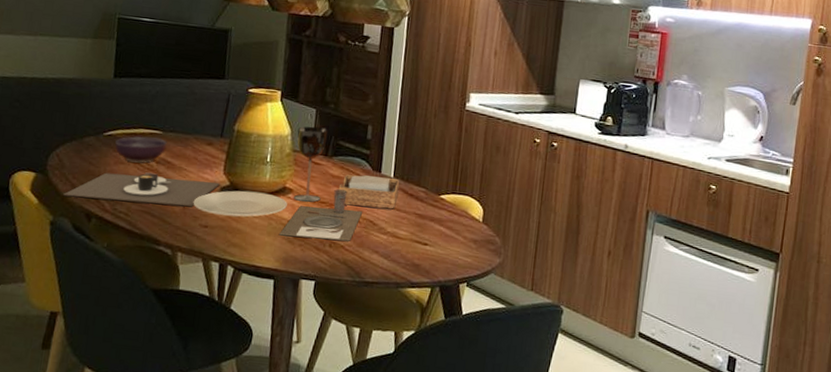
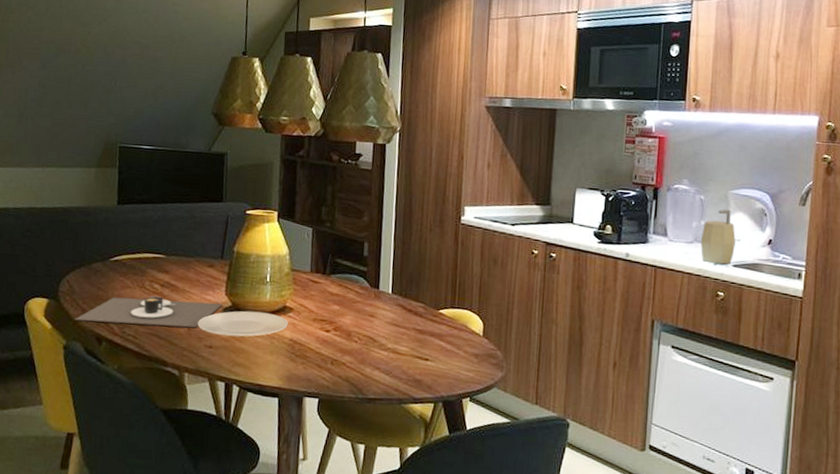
bowl: present [115,136,167,163] -> none [121,261,170,287]
place setting: present [279,189,362,241] -> none [282,307,362,358]
wine glass: present [293,126,328,202] -> none [294,245,325,320]
napkin holder: present [338,174,400,210] -> none [337,292,398,326]
soap dispenser: none [696,105,730,159] -> present [700,209,736,265]

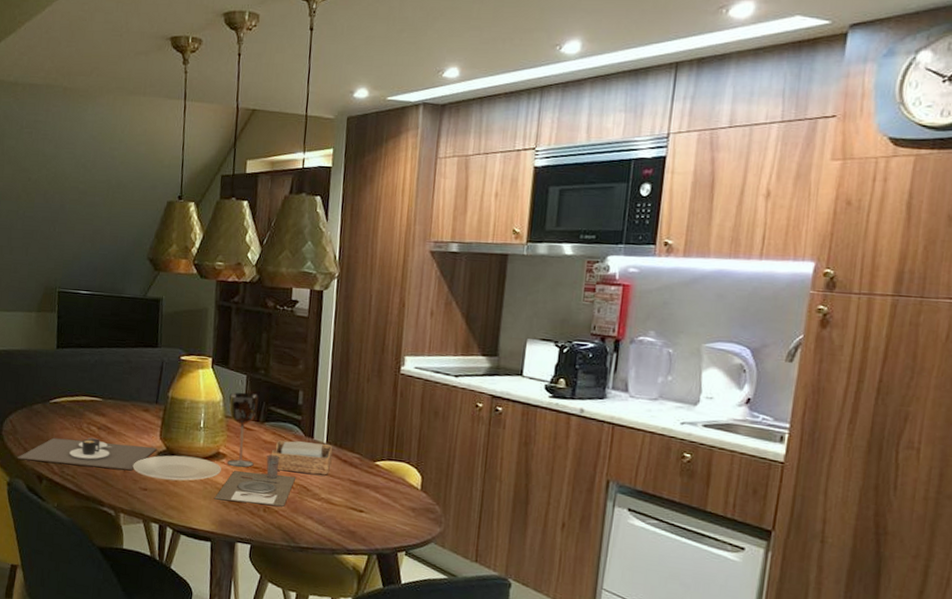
place setting: none [282,307,362,358] -> present [215,455,295,507]
wine glass: none [294,245,325,320] -> present [227,392,259,467]
napkin holder: none [337,292,398,326] -> present [271,440,333,476]
soap dispenser: present [700,209,736,265] -> none [666,364,708,424]

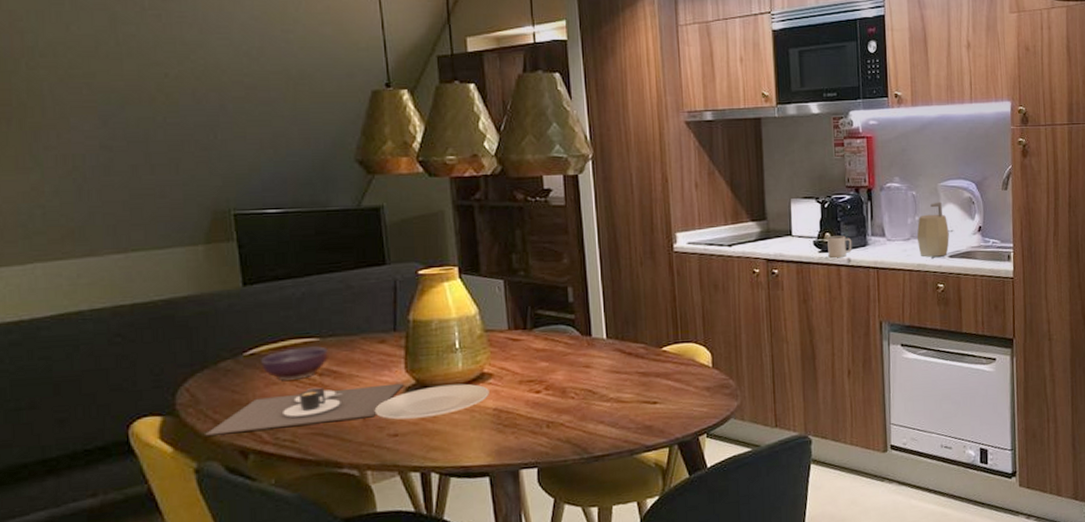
bowl: none [60,403,107,429] -> present [261,346,328,380]
place setting: present [215,455,295,507] -> none [486,363,578,427]
wine glass: present [227,392,259,467] -> none [485,299,528,385]
napkin holder: present [271,440,333,476] -> none [545,340,615,379]
cup: none [559,382,589,407] -> present [827,235,852,259]
soap dispenser: none [666,364,708,424] -> present [916,202,949,257]

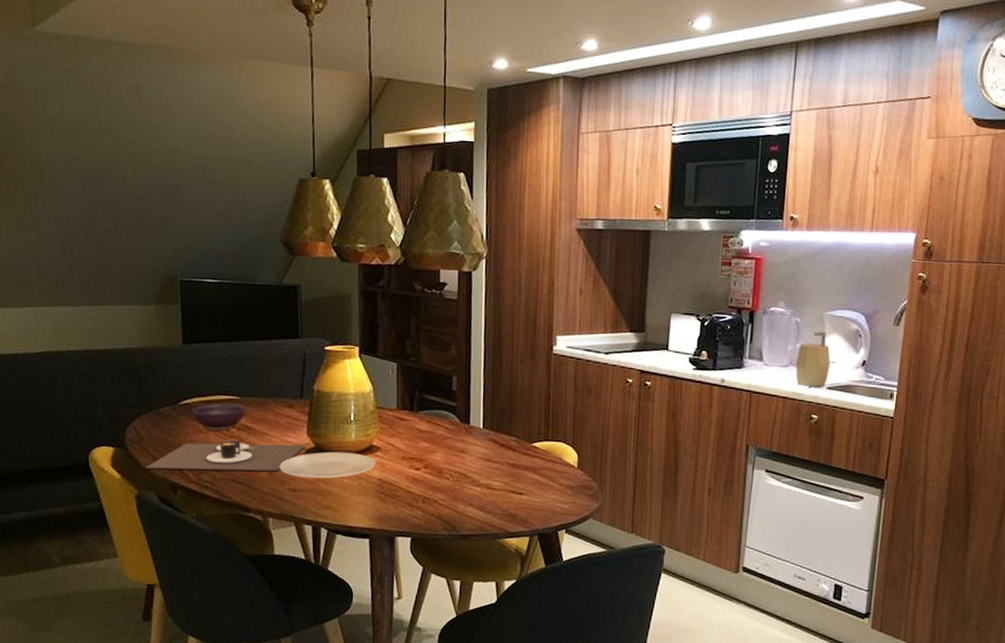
cup: present [827,235,852,259] -> none [702,354,728,378]

